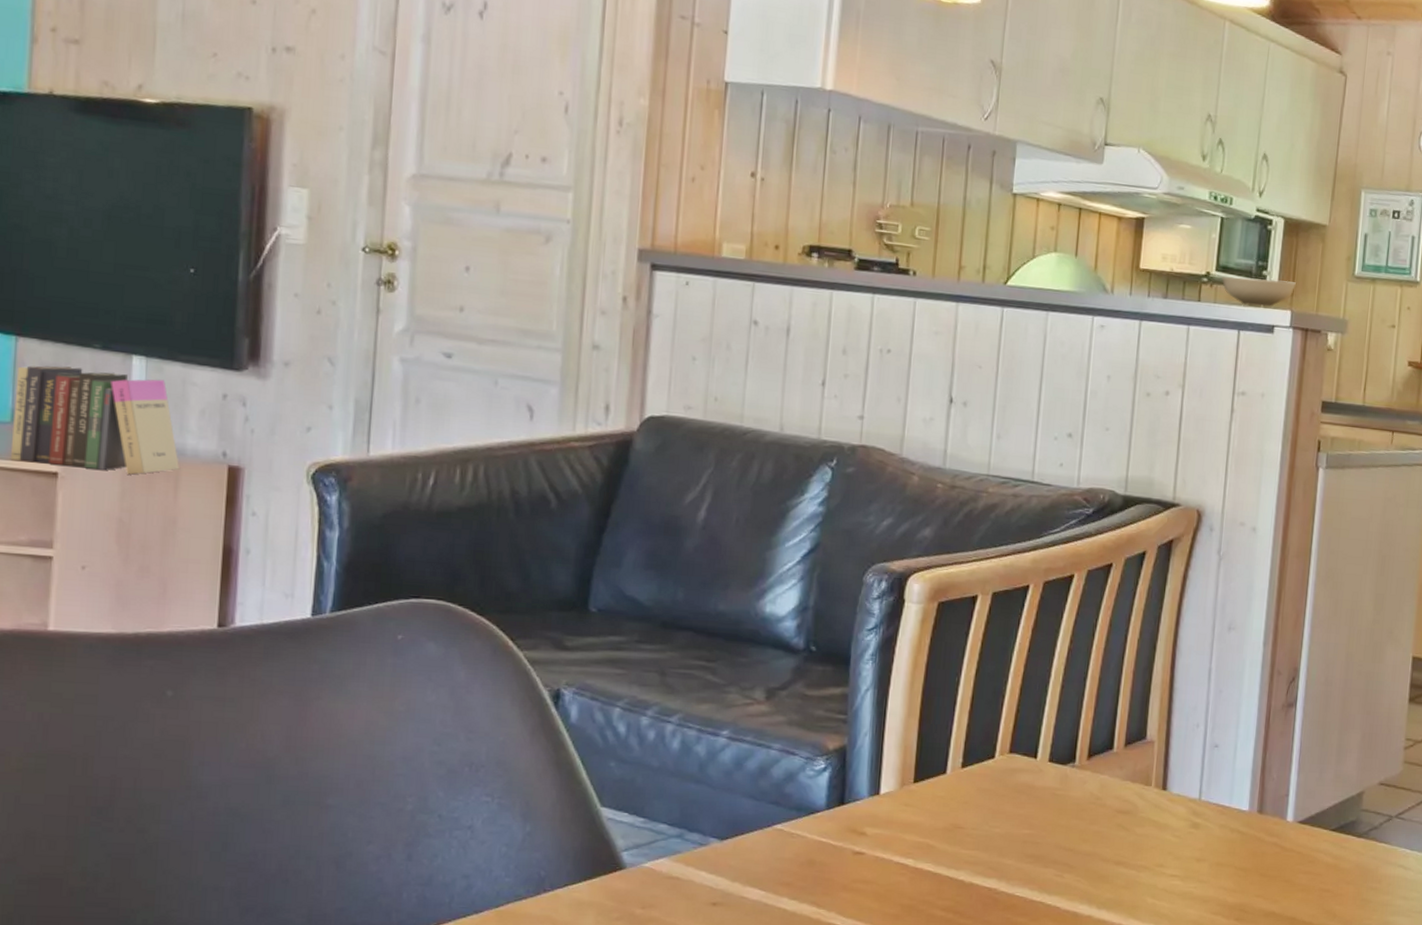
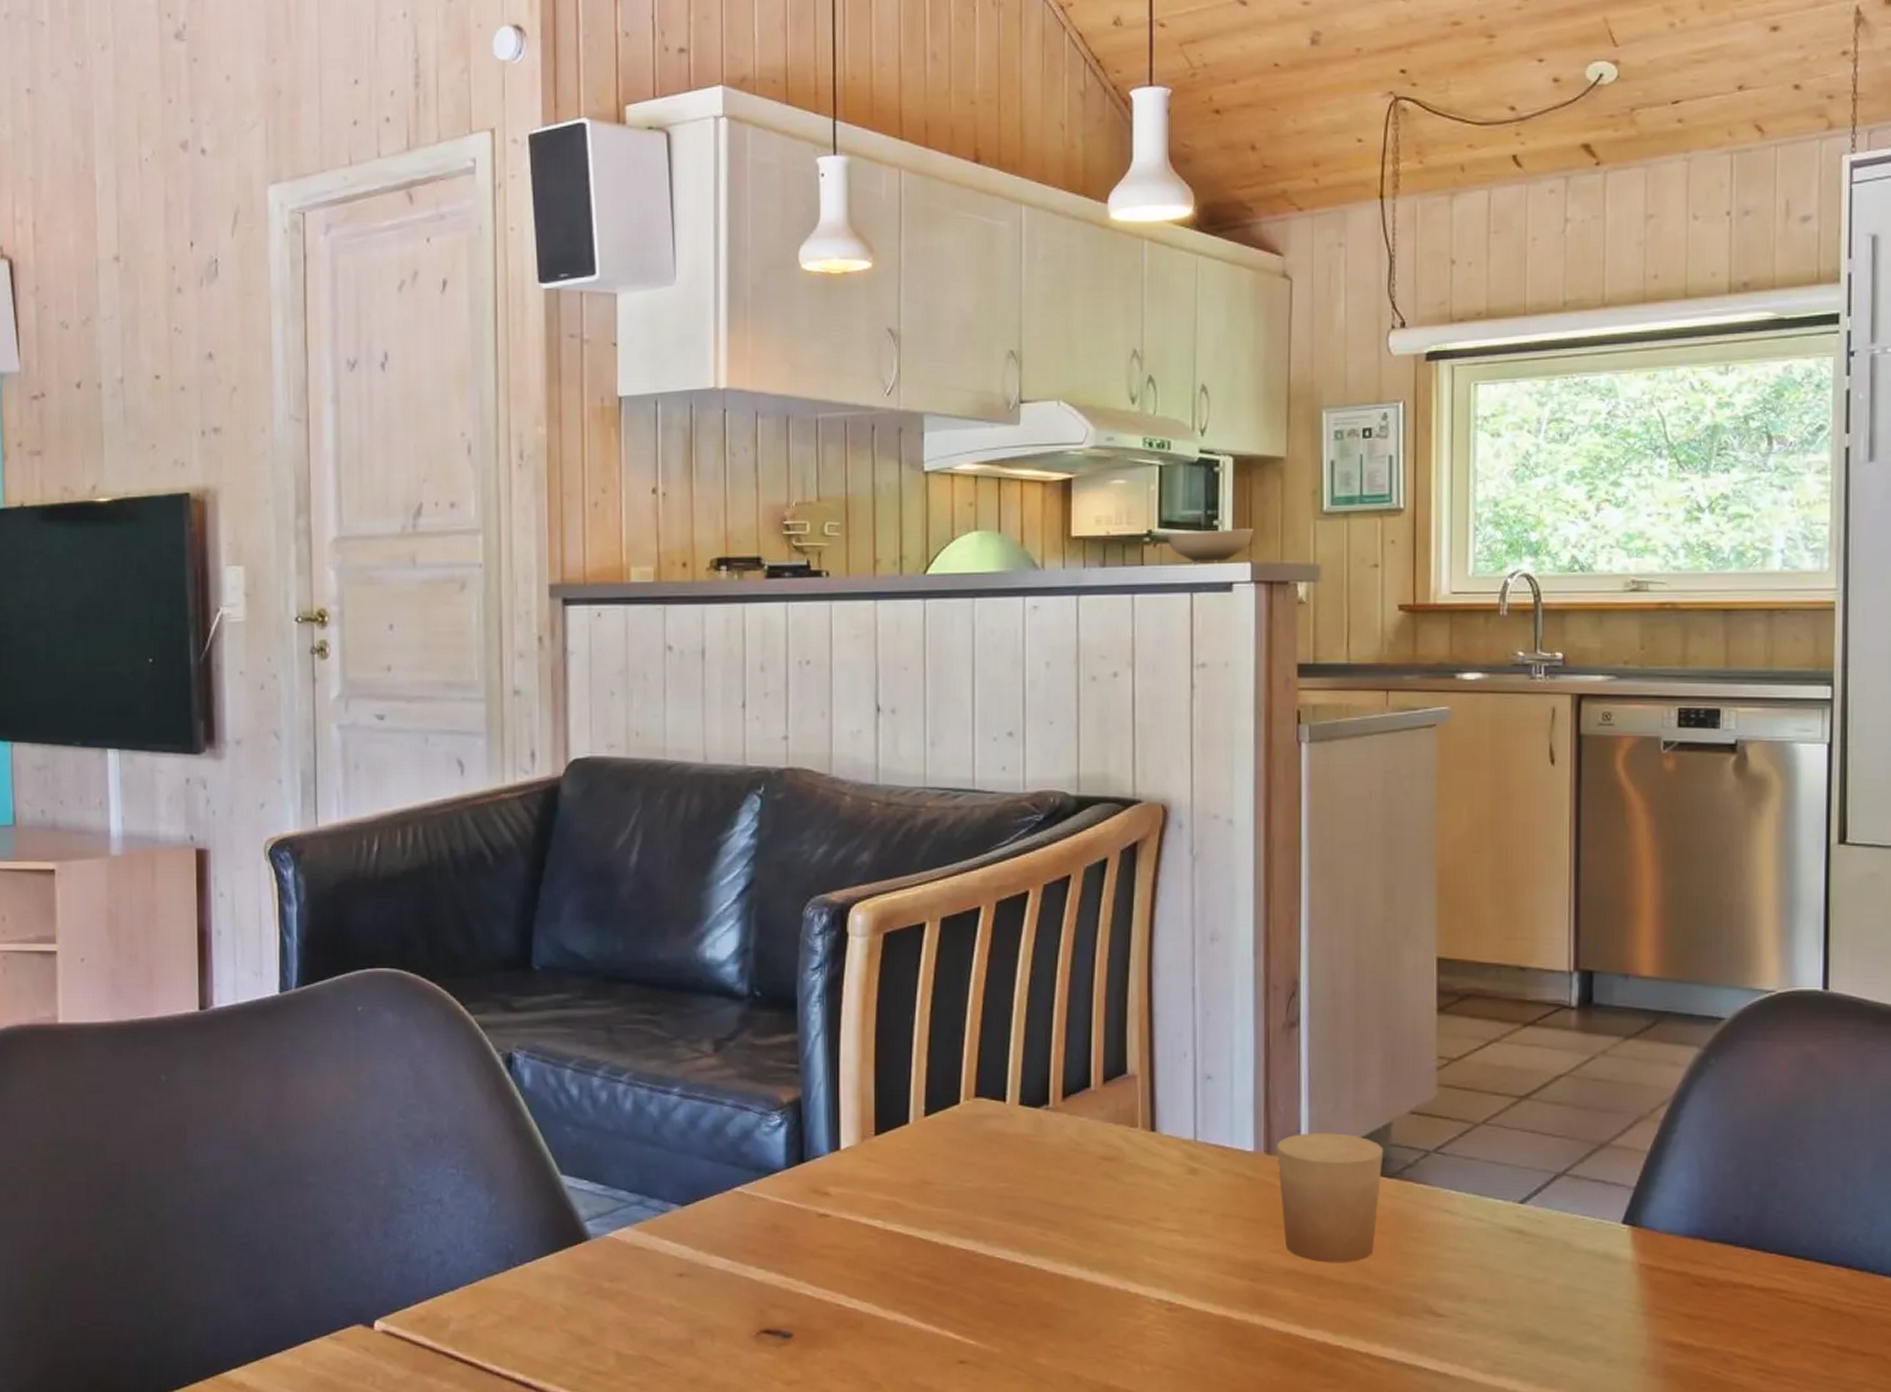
books: present [10,366,181,475] -> none [14,766,156,866]
candle: none [1267,797,1356,908] -> present [1277,1133,1384,1263]

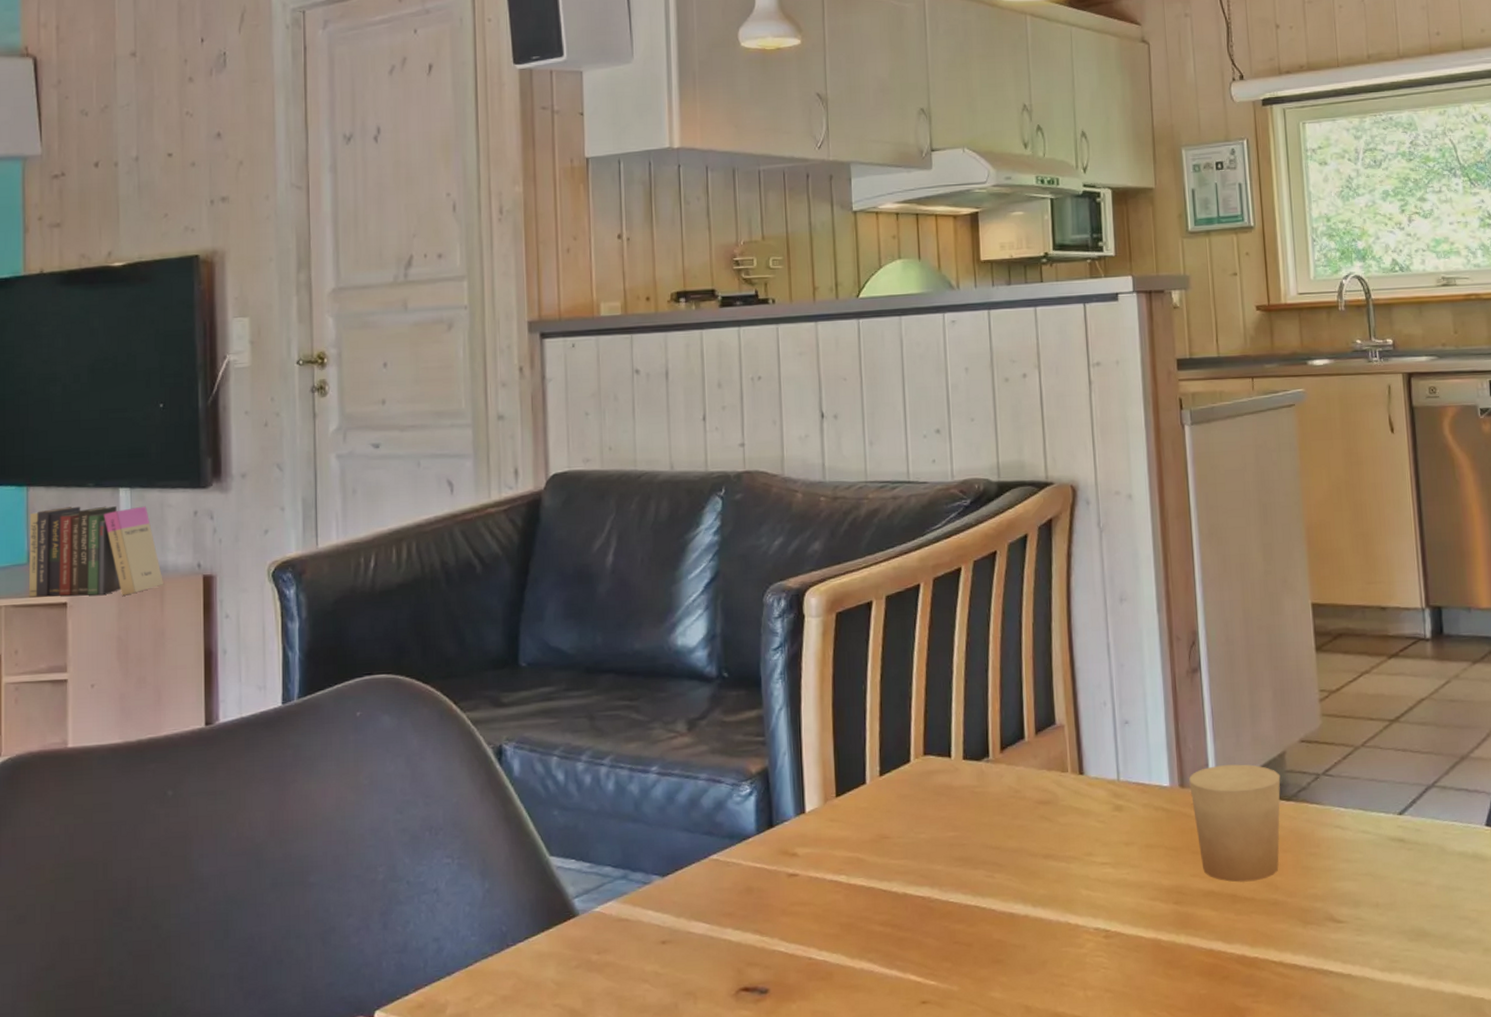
books: none [14,766,156,866] -> present [28,506,164,597]
bowl: present [1166,529,1254,562] -> none [1060,248,1132,278]

